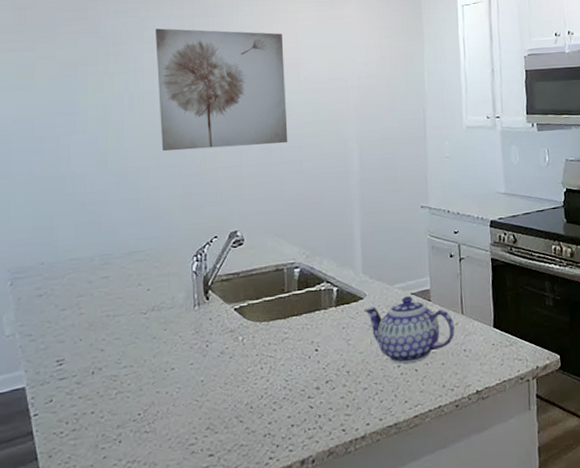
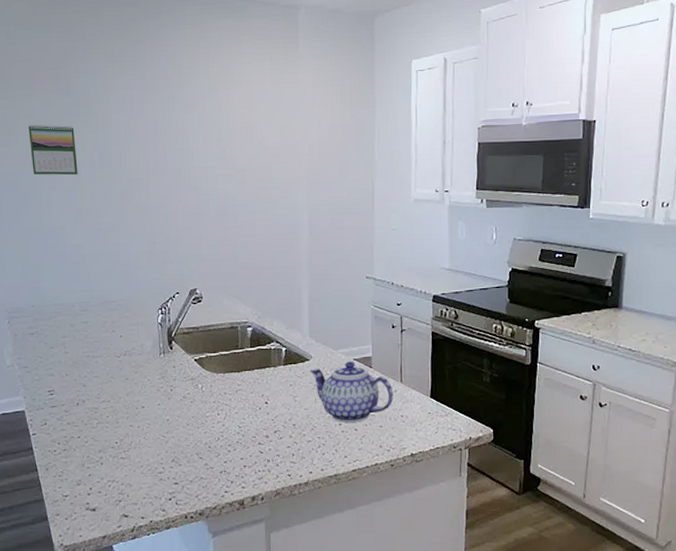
calendar: none [48,66,104,119] -> present [28,124,78,176]
wall art: present [156,28,288,152] -> none [121,89,243,210]

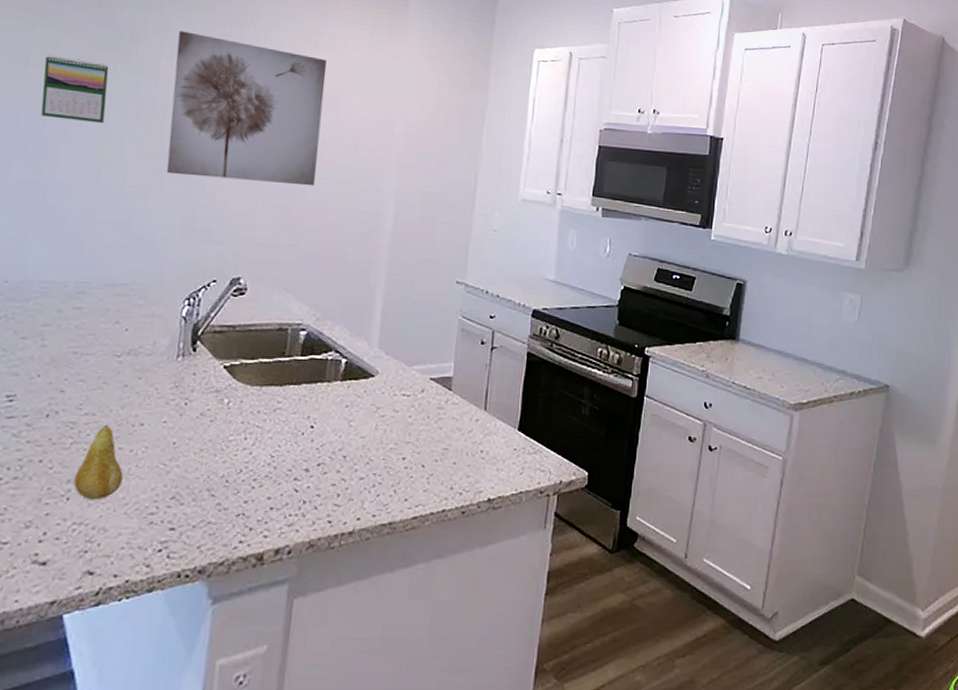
fruit: none [103,408,136,464] -> present [73,424,123,500]
wall art: none [121,89,243,210] -> present [166,31,327,186]
teapot: present [309,361,394,422] -> none [373,380,475,457]

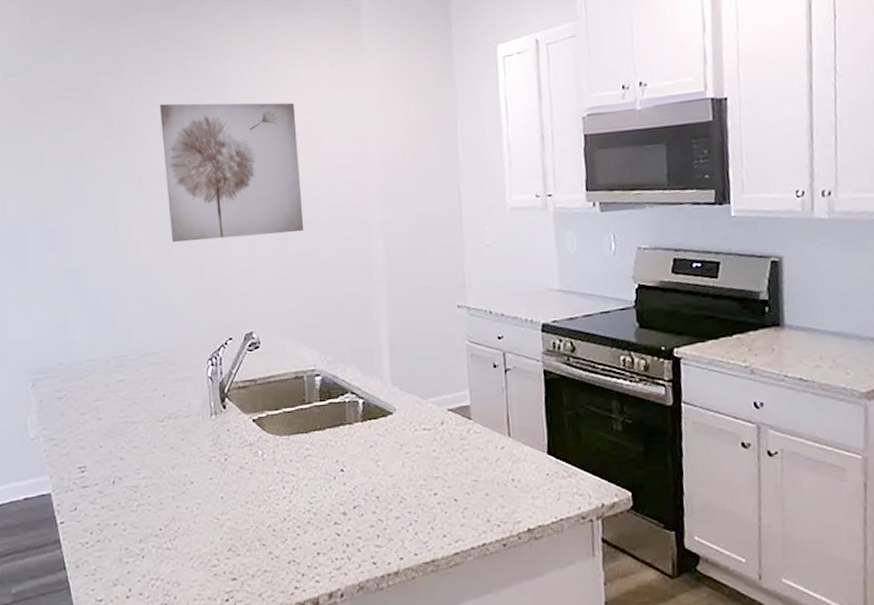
calendar: present [41,55,109,124] -> none [56,150,113,209]
fruit: present [73,424,123,500] -> none [145,485,185,557]

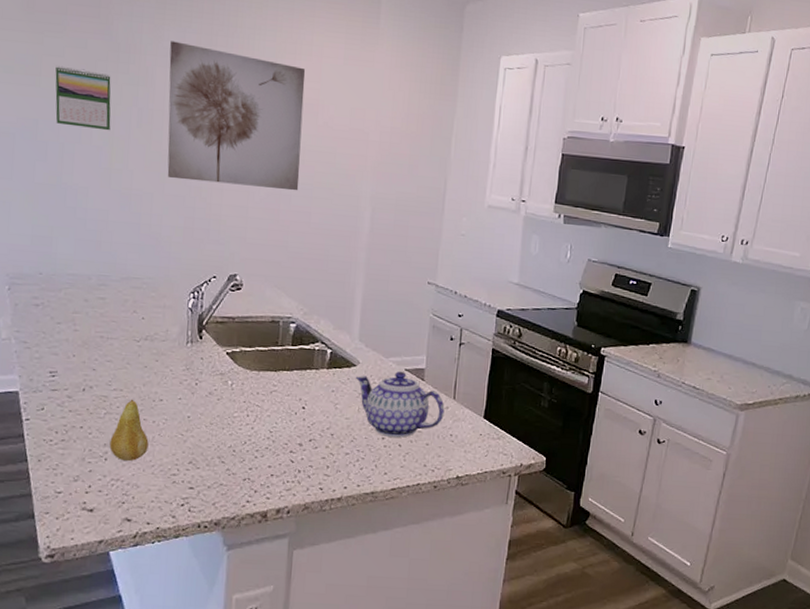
calendar: none [56,150,113,209] -> present [55,65,111,131]
fruit: none [145,485,185,557] -> present [109,399,149,462]
teapot: none [393,412,501,492] -> present [355,371,445,438]

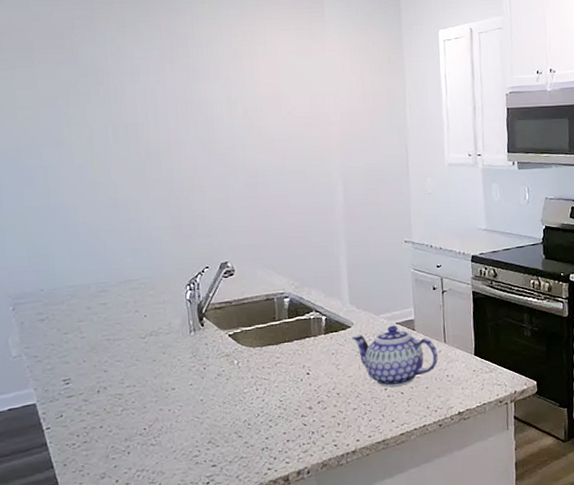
calendar: present [55,65,111,131] -> none [29,96,90,150]
fruit: present [109,399,149,462] -> none [130,392,168,452]
wall art: present [167,41,306,191] -> none [135,59,273,184]

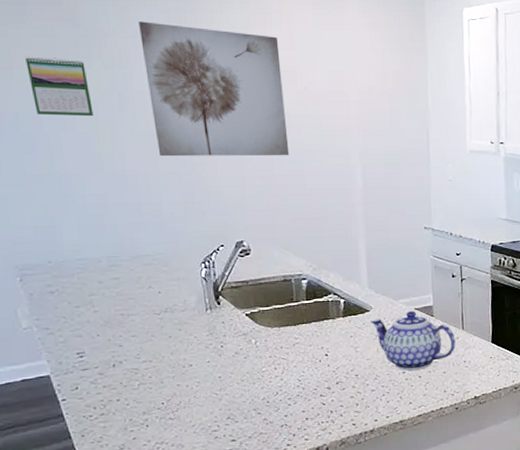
calendar: none [29,96,90,150] -> present [25,56,94,117]
wall art: none [135,59,273,184] -> present [139,21,290,157]

